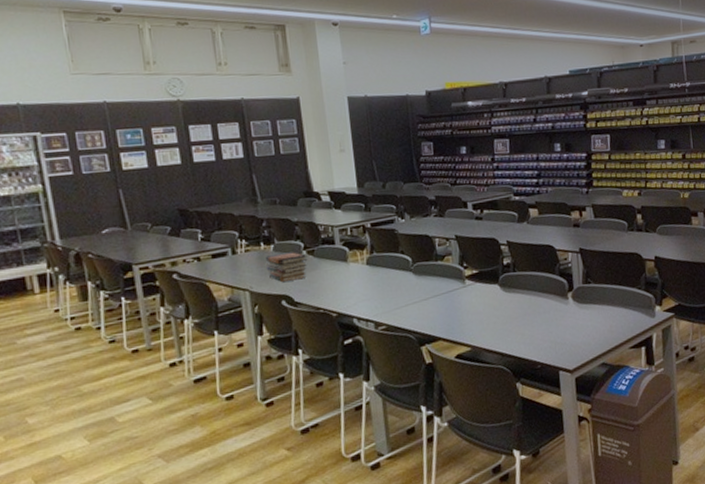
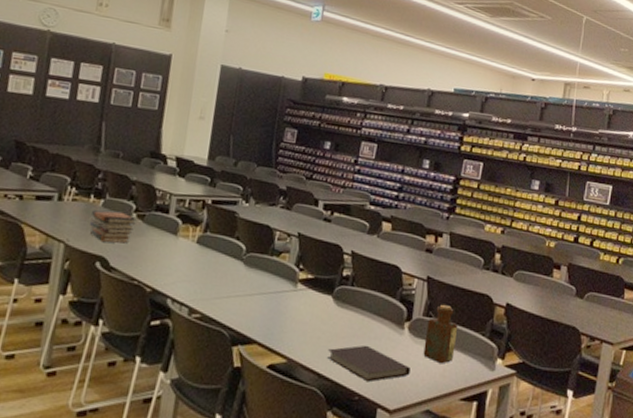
notebook: none [505,319,581,351] -> present [327,345,410,382]
bottle: none [588,269,617,322] -> present [423,304,458,364]

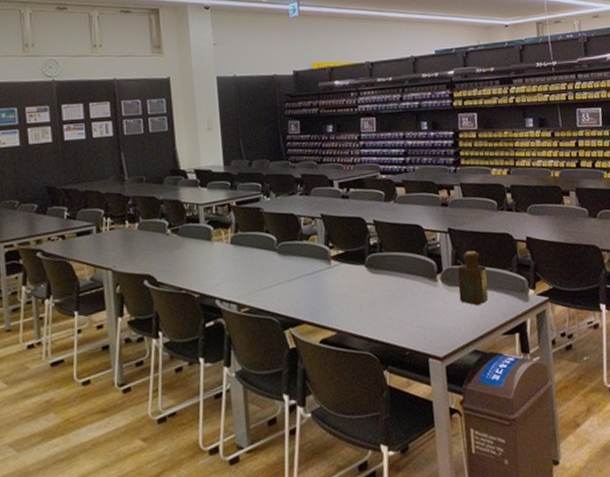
book stack: present [88,210,137,243] -> none [129,230,172,262]
notebook: present [327,345,410,382] -> none [372,303,452,337]

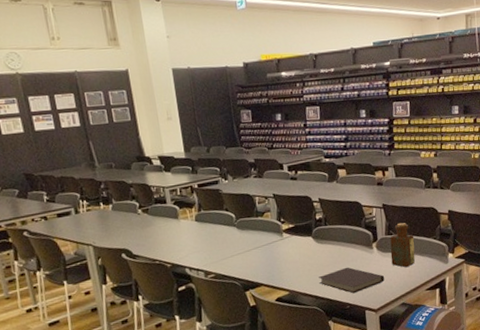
notebook: none [372,303,452,337] -> present [319,267,384,294]

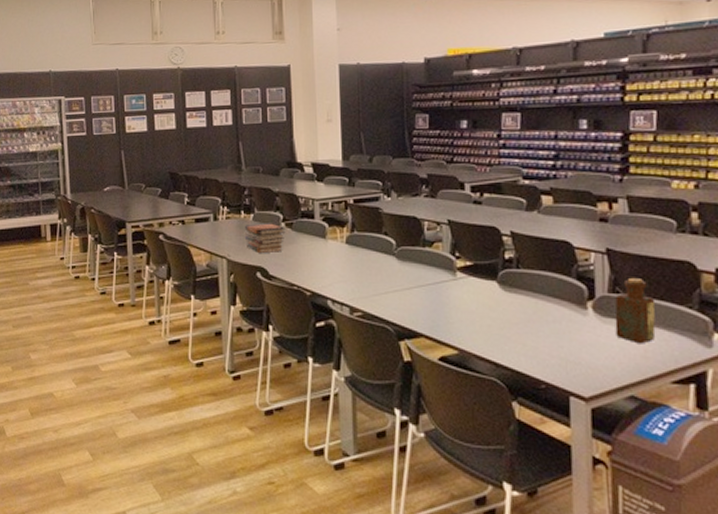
book stack: none [105,210,143,238] -> present [244,223,286,254]
notebook: present [319,267,384,294] -> none [502,329,603,369]

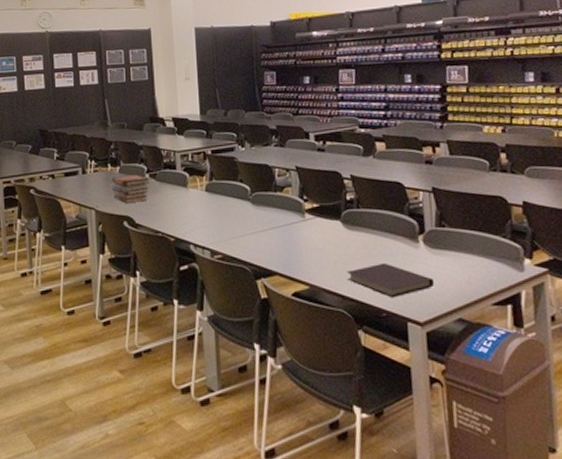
notebook: none [502,329,603,369] -> present [347,262,434,298]
bottle: present [614,277,656,344] -> none [442,212,477,272]

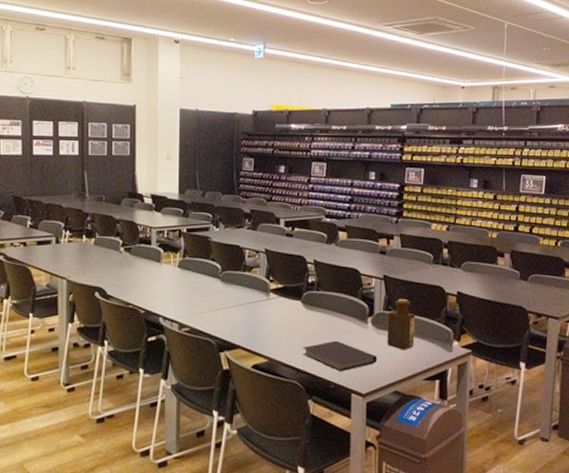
book stack: present [111,174,150,204] -> none [84,247,124,275]
bottle: none [442,212,477,272] -> present [387,298,416,350]

